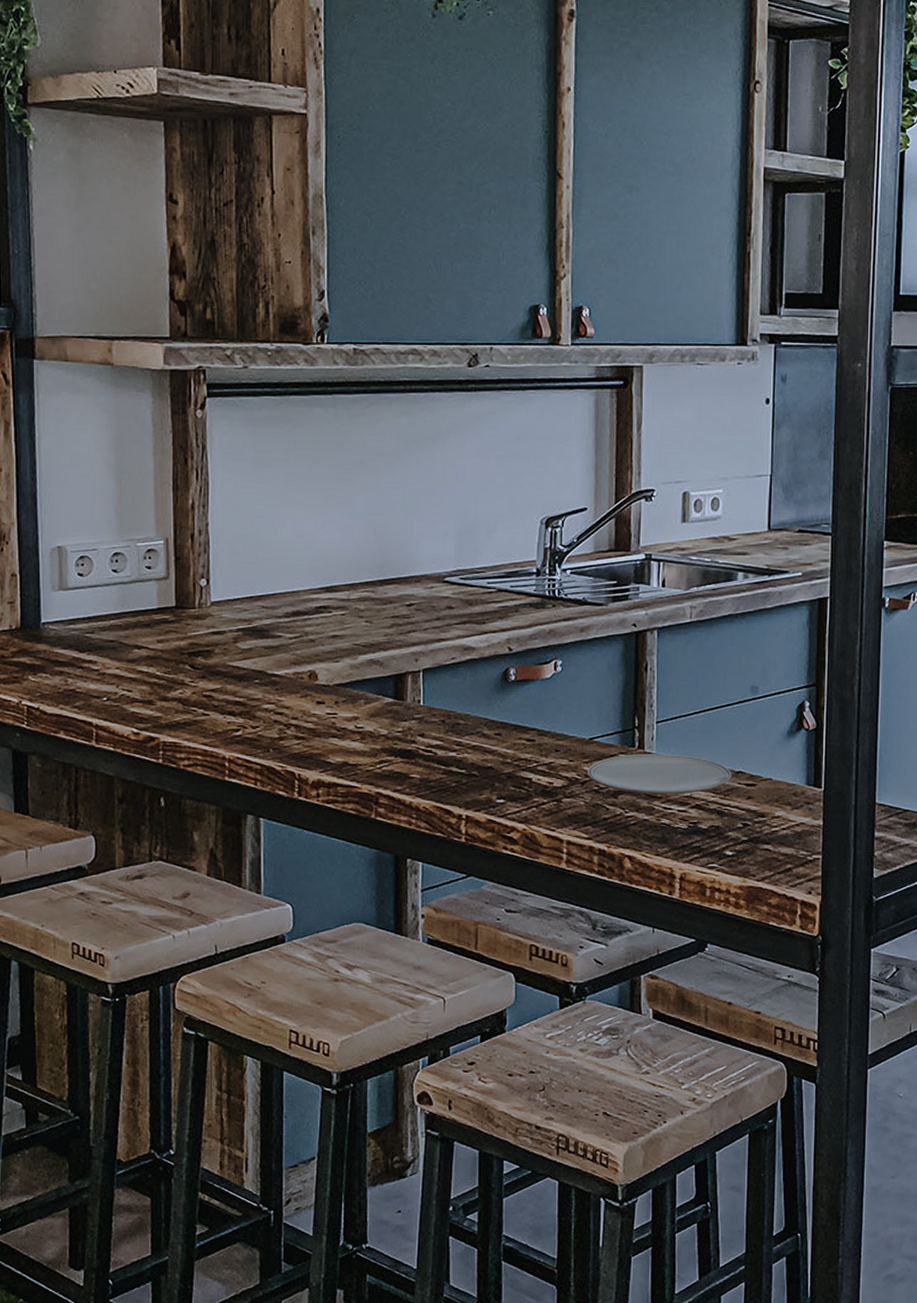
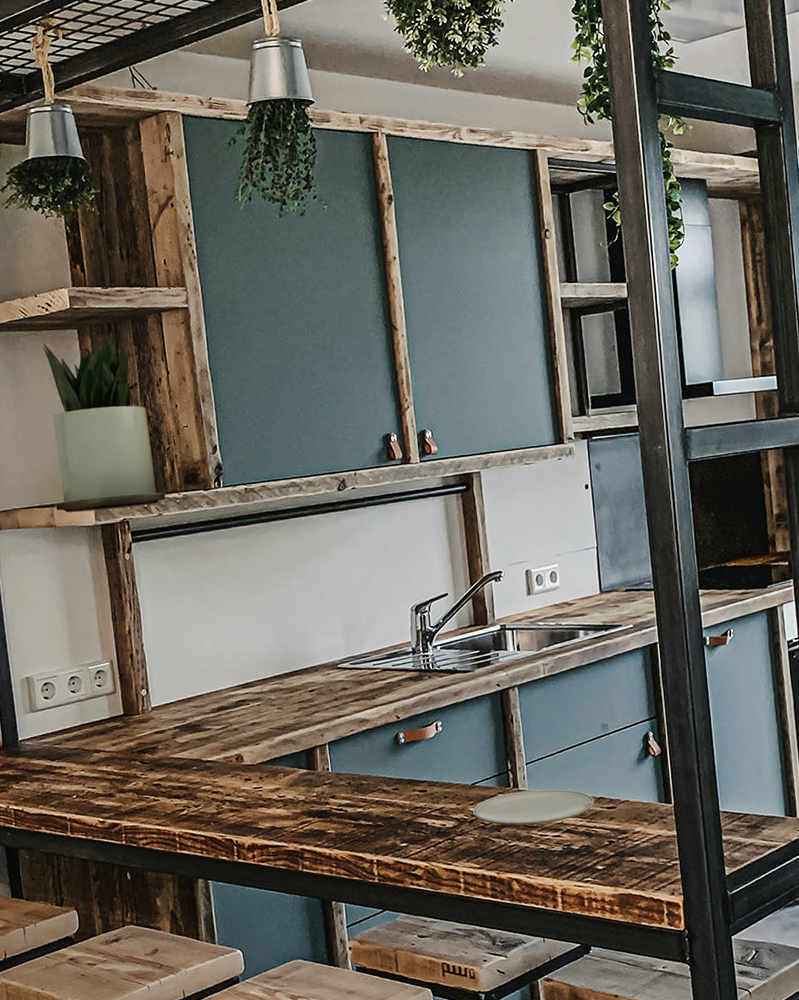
planter: none [111,130,258,354] -> present [42,331,168,513]

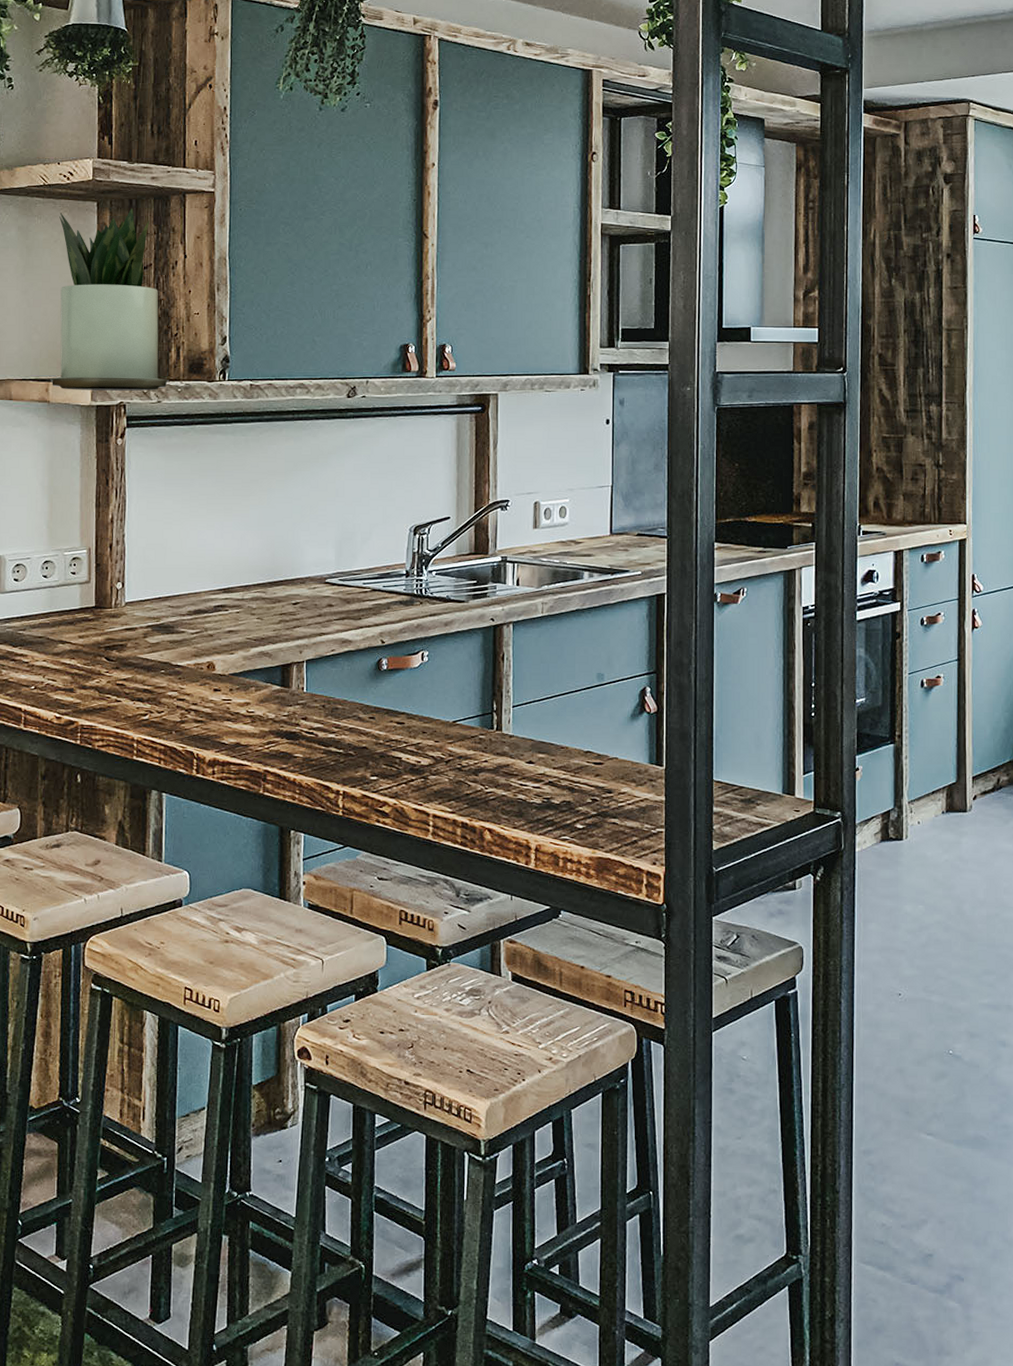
plate: present [473,789,595,826] -> none [451,735,581,773]

